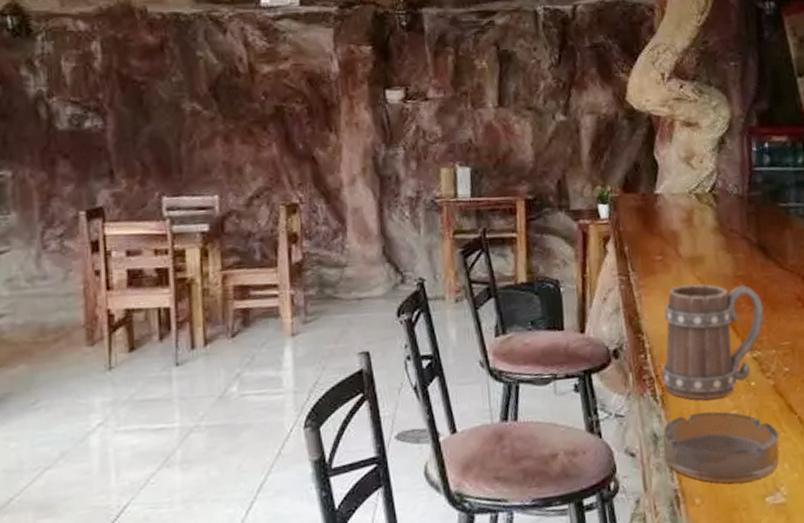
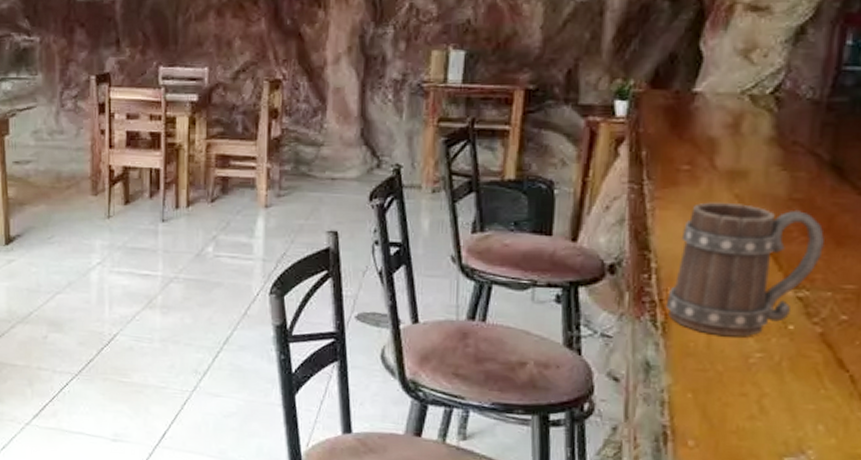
ashtray: present [663,411,780,483] -> none [655,348,817,436]

